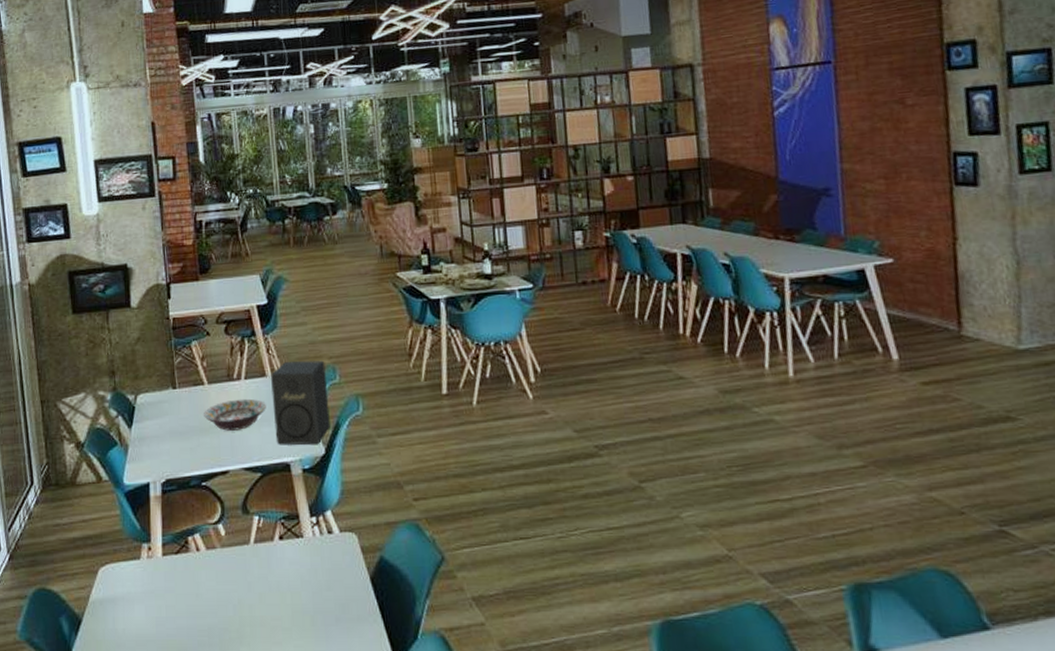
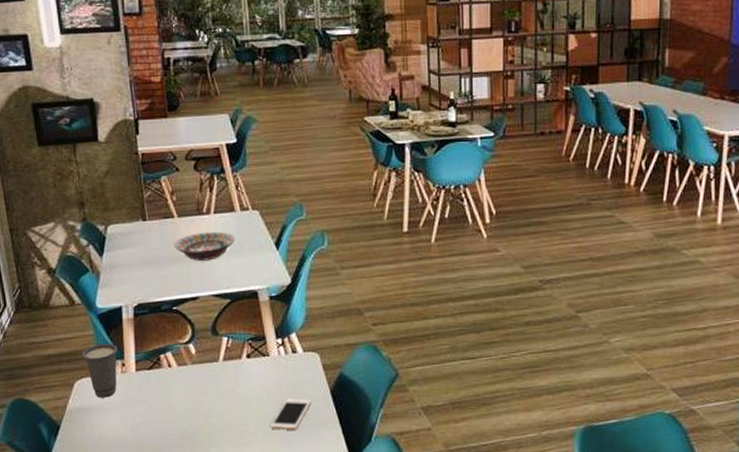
cup: none [107,524,145,587] -> present [82,343,118,398]
speaker: present [270,360,330,446] -> none [239,198,297,276]
cell phone: none [305,587,350,624] -> present [270,398,311,429]

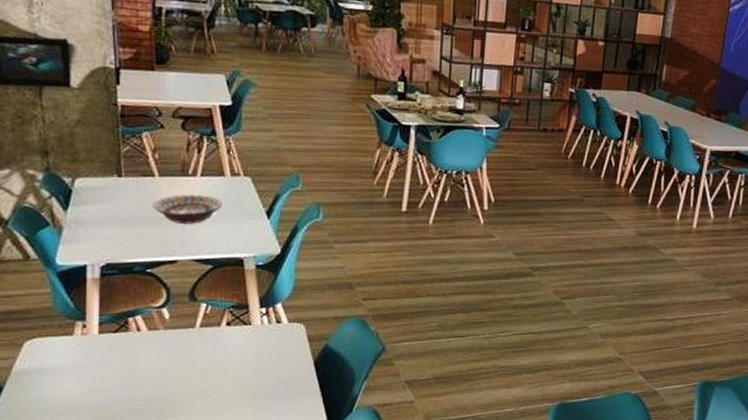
cup: present [82,343,118,398] -> none [35,302,79,360]
cell phone: present [270,398,311,429] -> none [247,368,293,398]

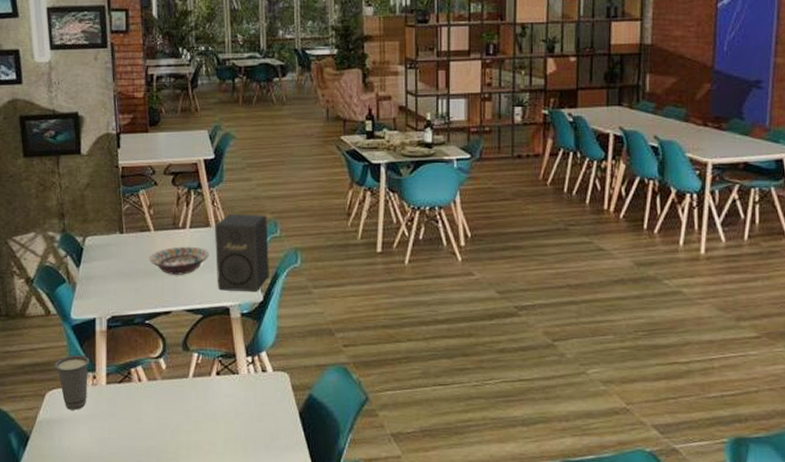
cup: none [35,302,79,360] -> present [55,354,90,410]
speaker: none [229,165,289,245] -> present [214,215,269,293]

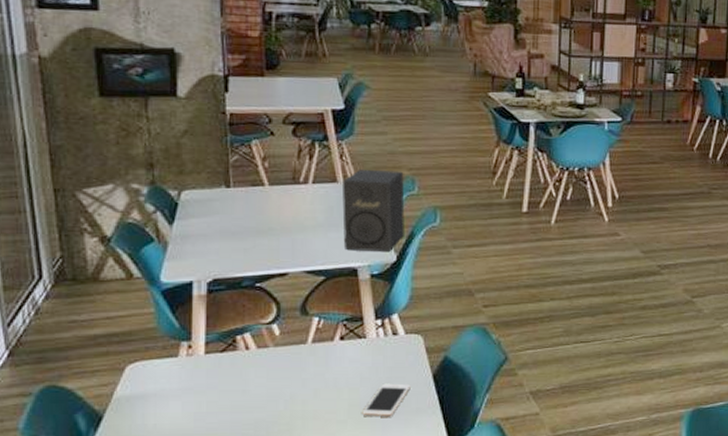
cup: present [55,354,90,410] -> none [138,322,185,384]
decorative bowl: present [149,246,209,275] -> none [262,203,335,234]
cell phone: none [237,418,279,450] -> present [362,383,411,416]

